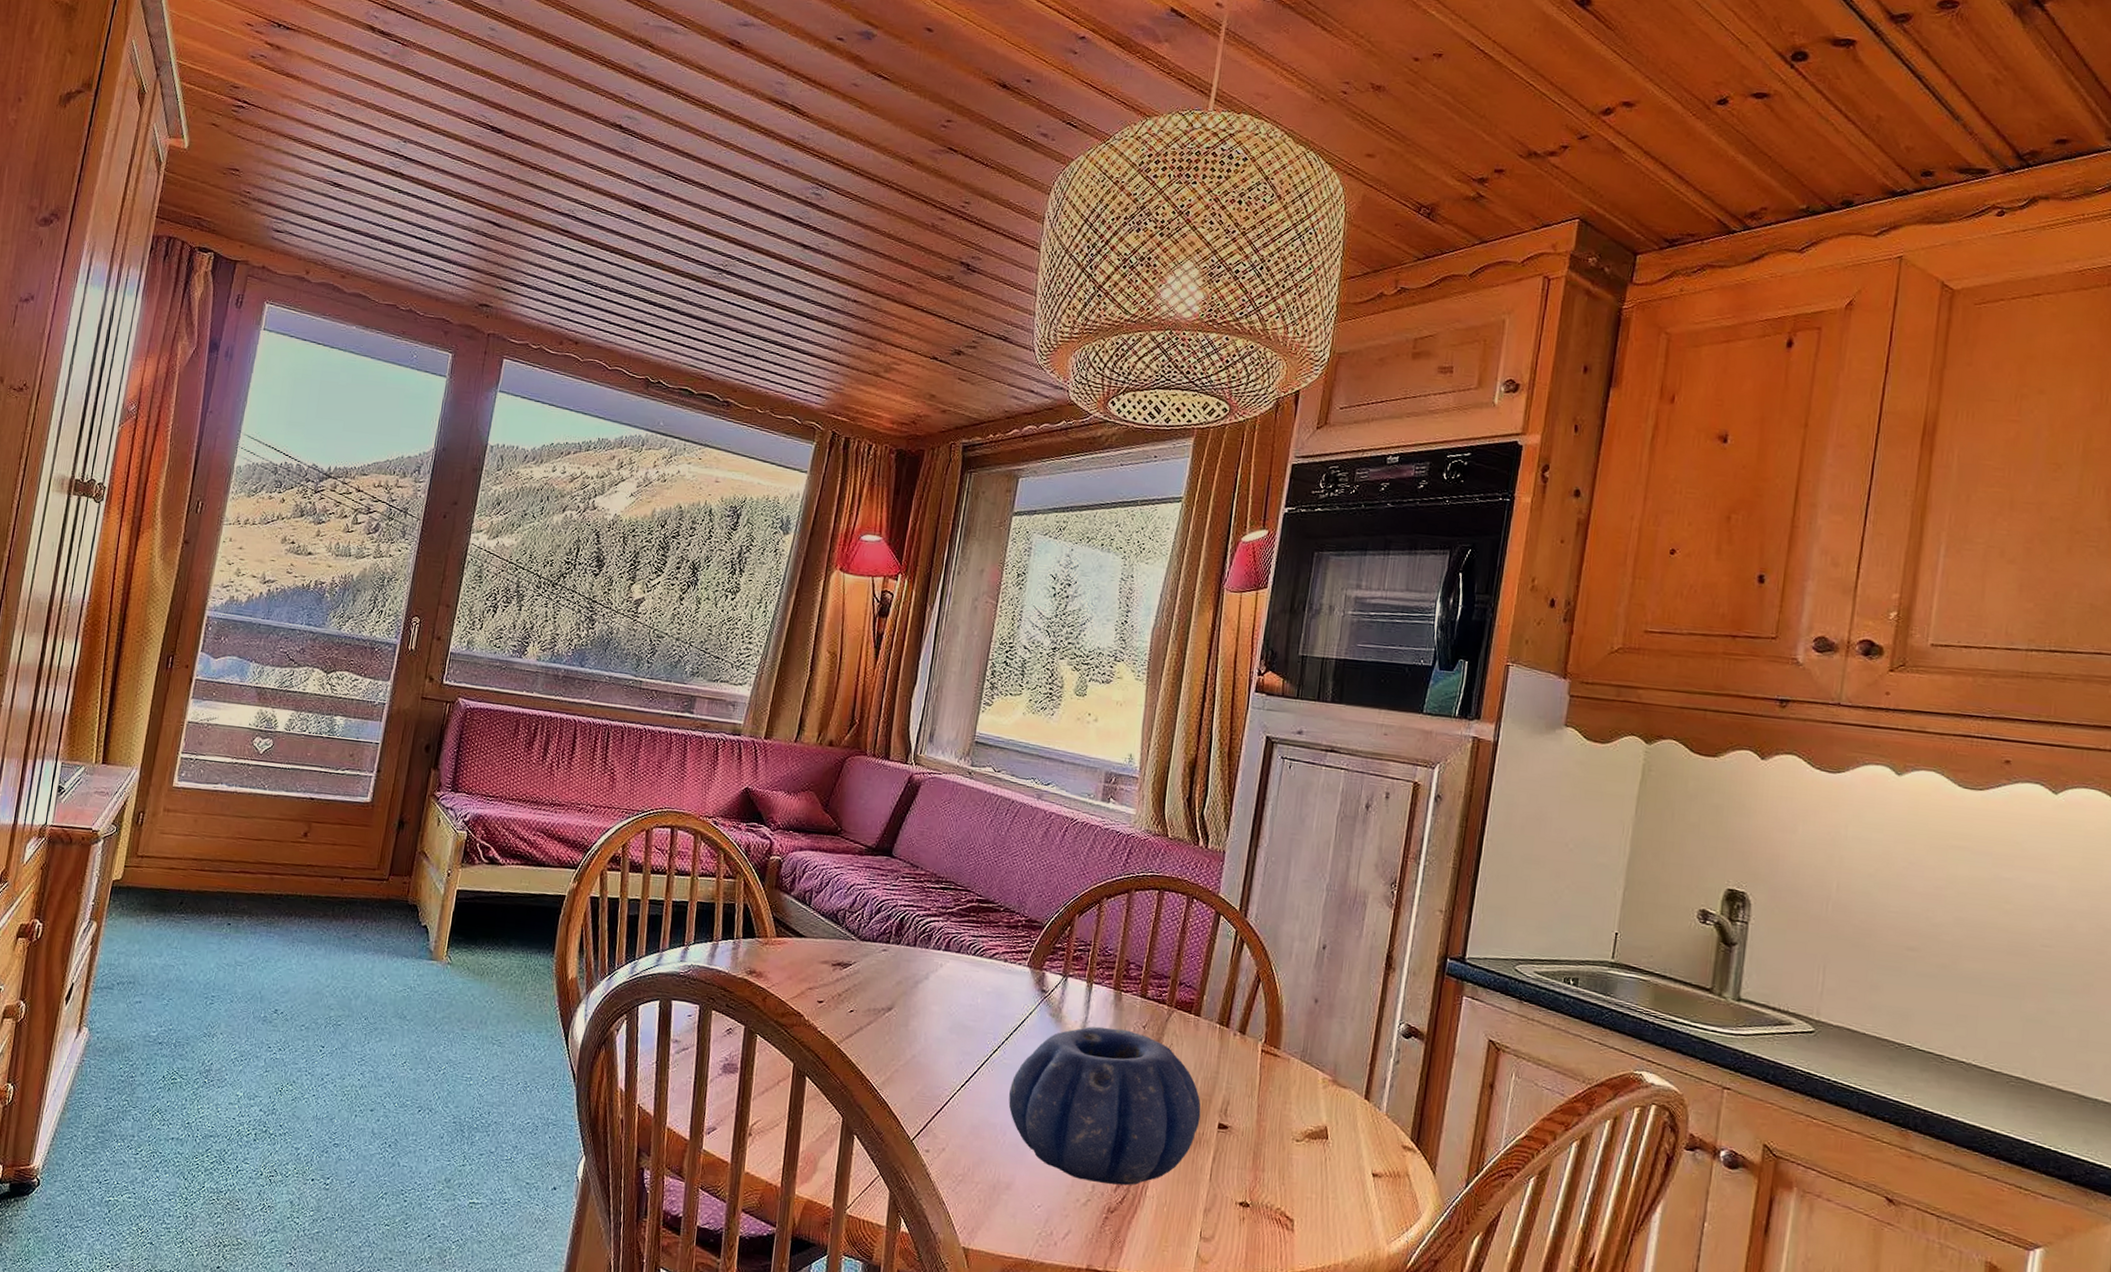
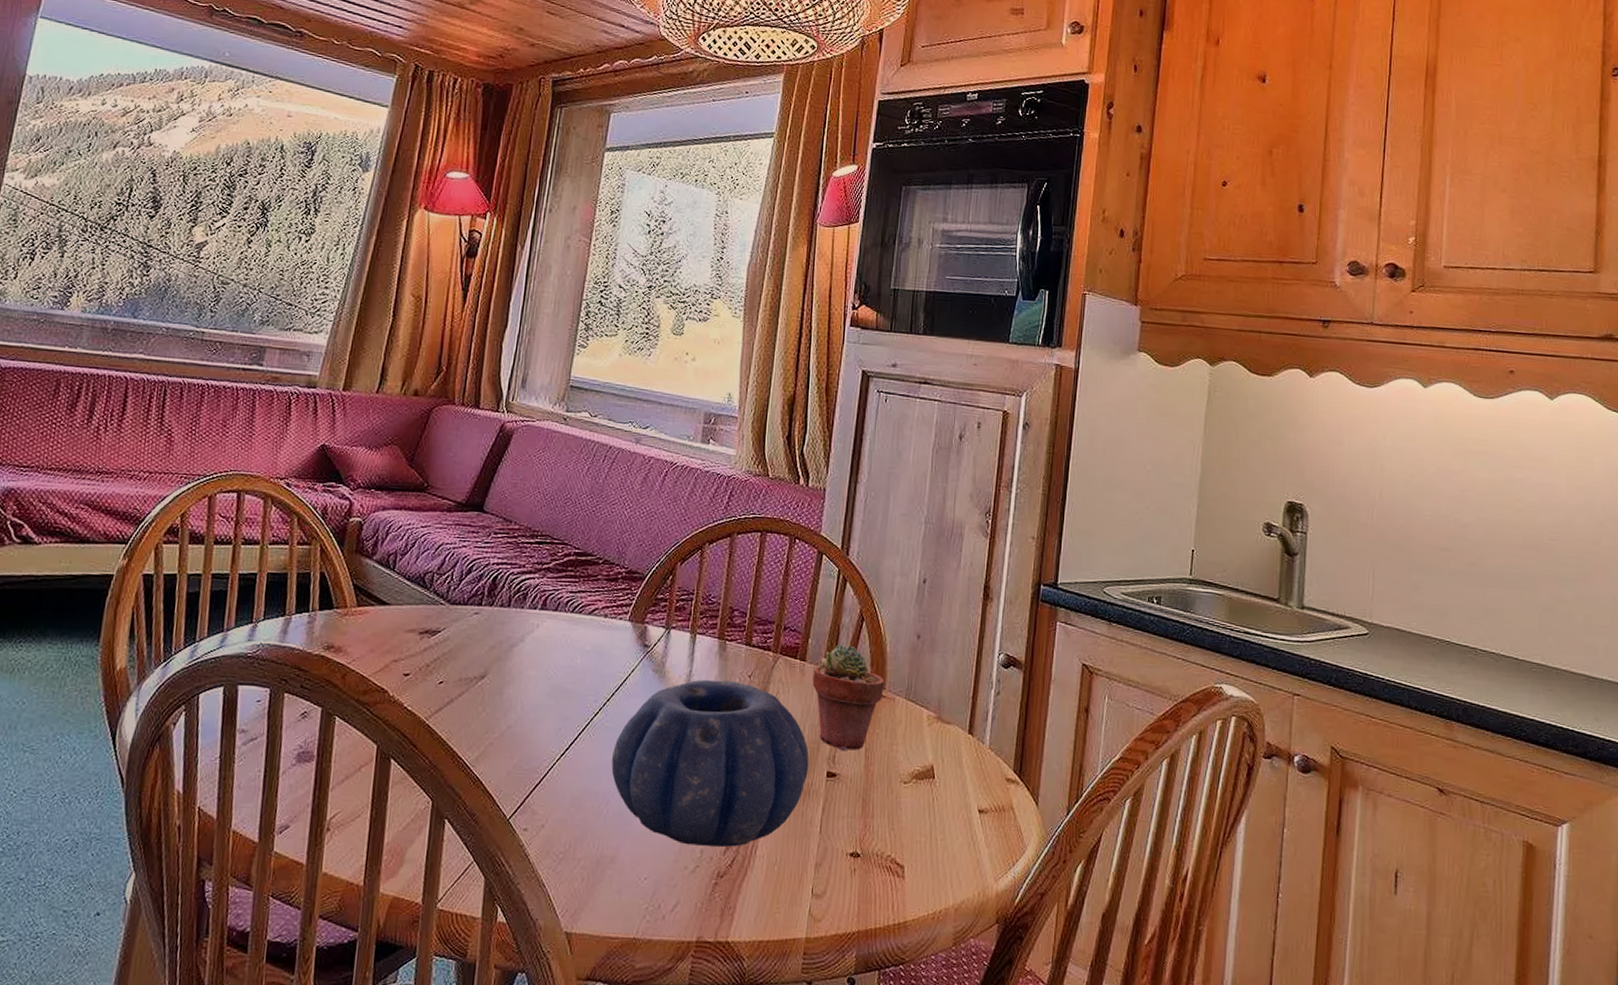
potted succulent: none [1206,1003,1280,1106] -> present [812,644,885,751]

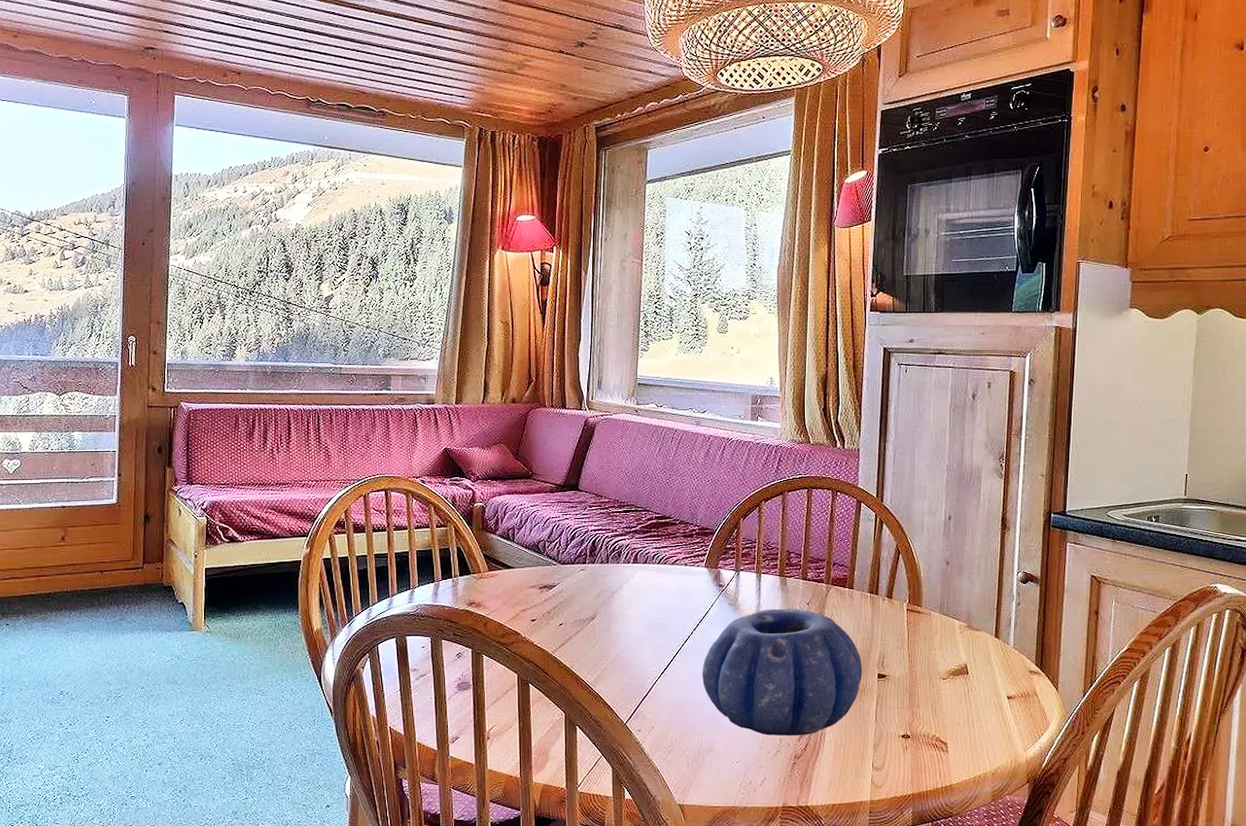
potted succulent: present [812,644,885,751] -> none [860,574,921,656]

